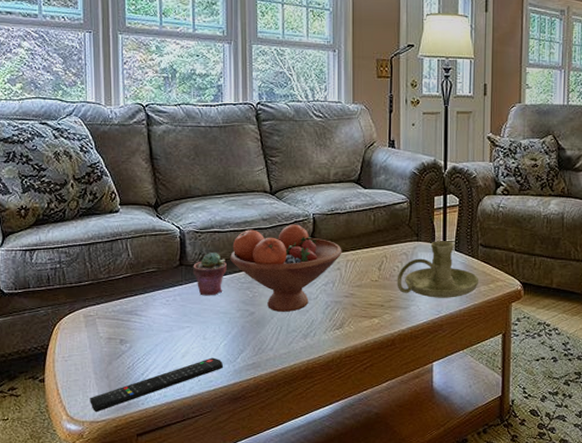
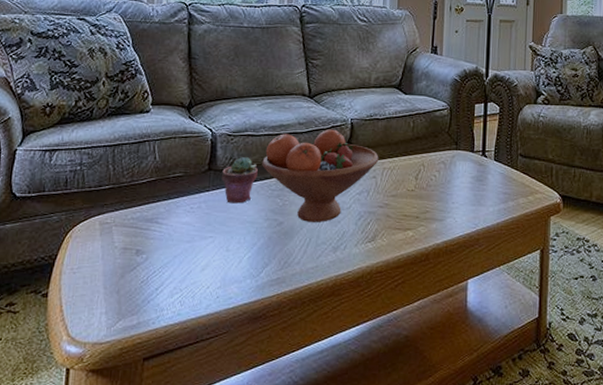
remote control: present [90,357,223,413] -> none [95,271,245,333]
candle holder: present [397,241,479,298] -> none [433,150,518,210]

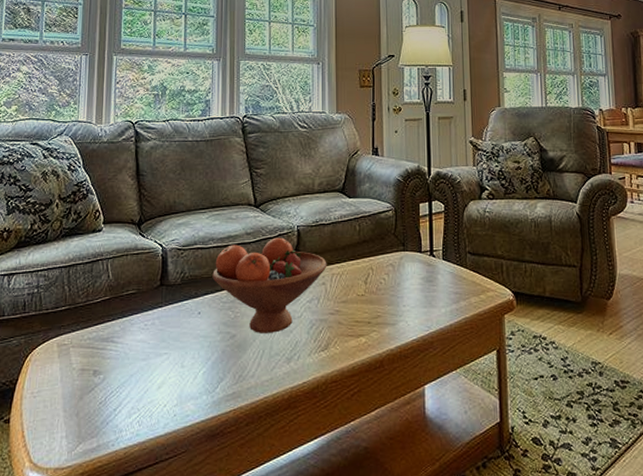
potted succulent: present [222,157,258,204] -> none [174,271,208,318]

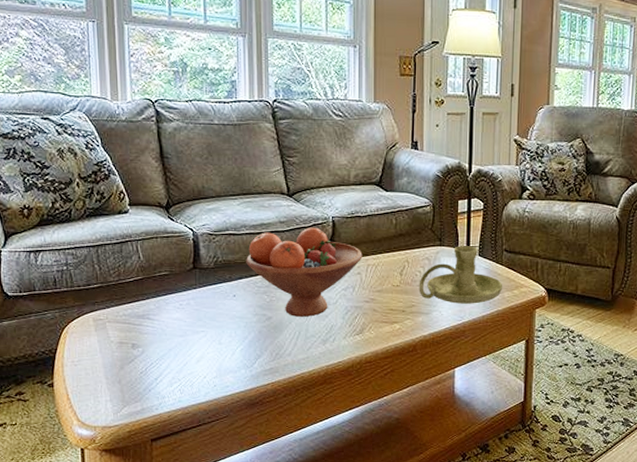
candle holder: none [384,250,469,312] -> present [419,246,503,304]

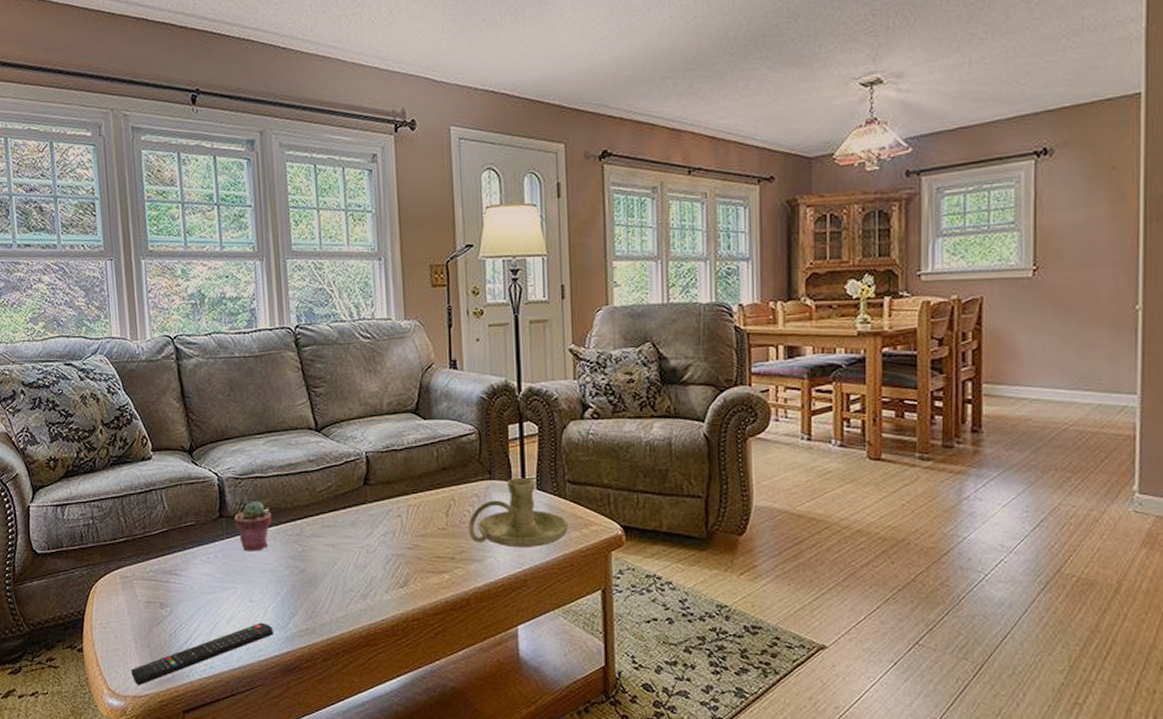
remote control: none [101,362,239,418] -> present [131,622,273,686]
potted succulent: none [207,256,242,300] -> present [234,501,272,552]
fruit bowl: present [246,227,363,317] -> none [274,465,402,568]

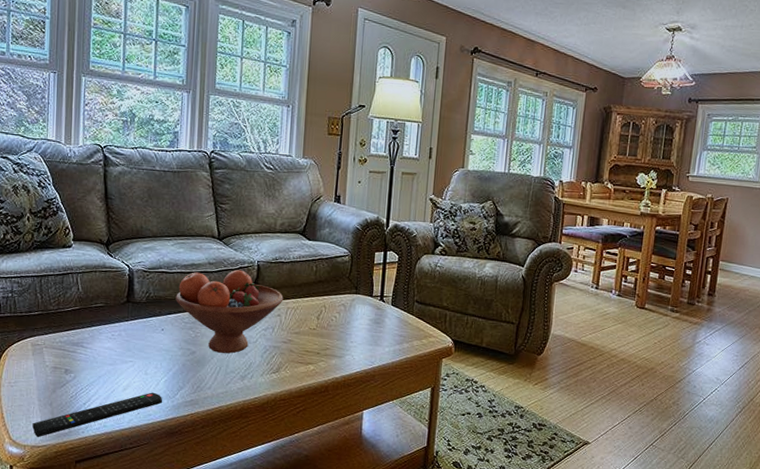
potted succulent: present [234,501,272,552] -> none [139,292,172,333]
fruit bowl: none [274,465,402,568] -> present [175,269,284,354]
candle holder: present [468,478,569,548] -> none [333,295,413,351]

